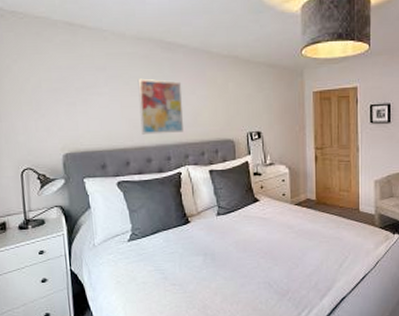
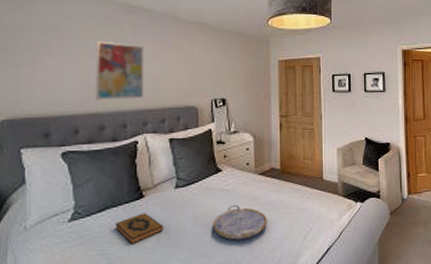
hardback book: none [167,236,209,263] -> present [115,213,164,244]
serving tray: none [253,231,304,264] -> present [213,204,267,240]

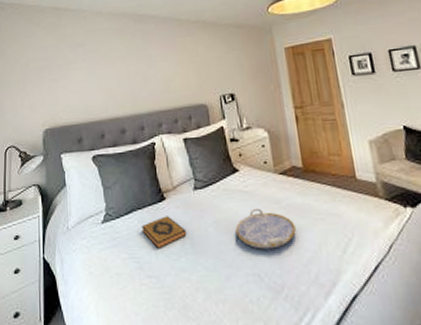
wall art: present [95,41,144,100] -> none [113,50,156,105]

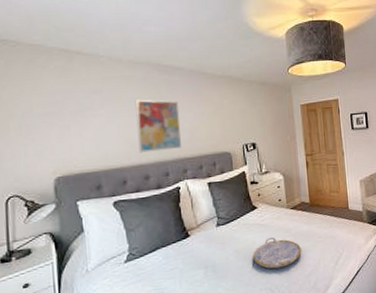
wall art: none [113,50,156,105] -> present [135,99,181,153]
hardback book: present [141,216,187,249] -> none [166,250,210,279]

